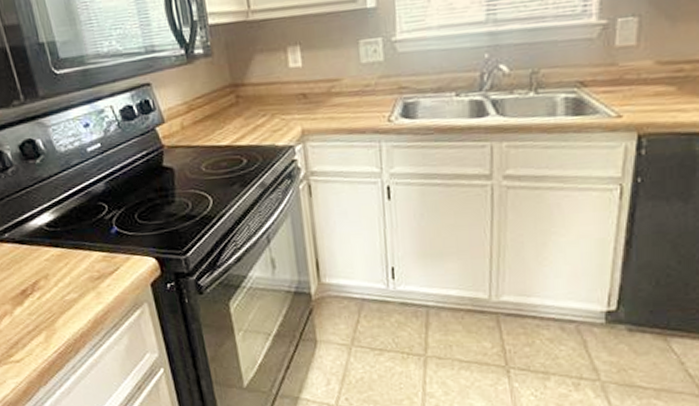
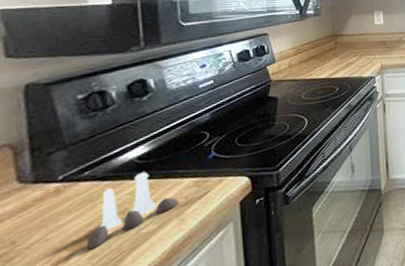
salt and pepper shaker set: none [22,239,92,307] -> present [86,171,178,250]

